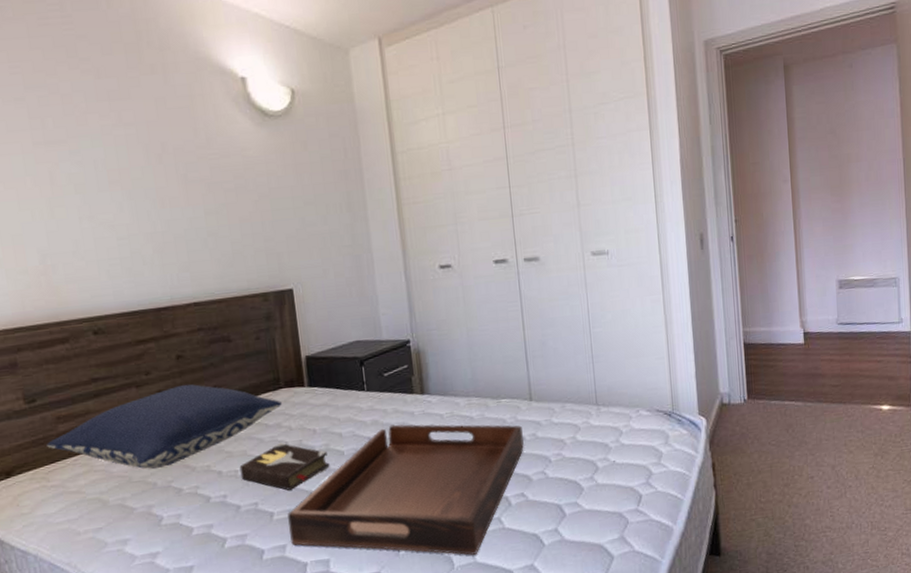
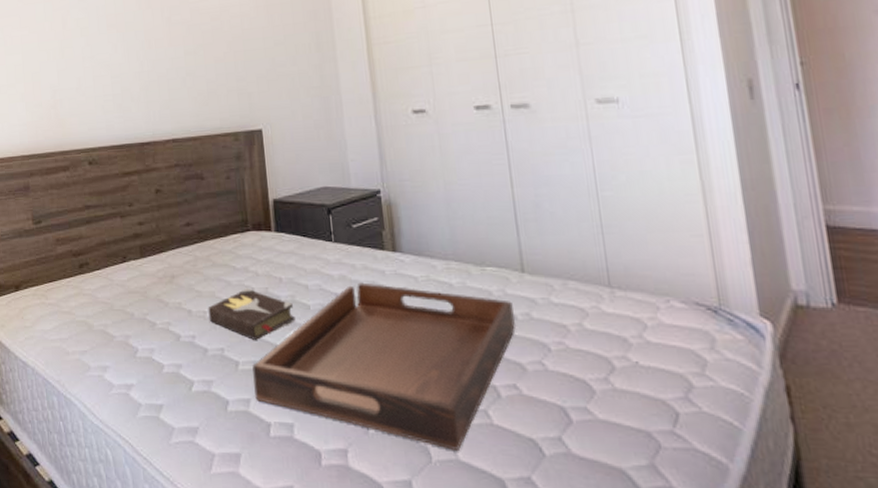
pillow: present [47,384,282,469] -> none [47,218,249,299]

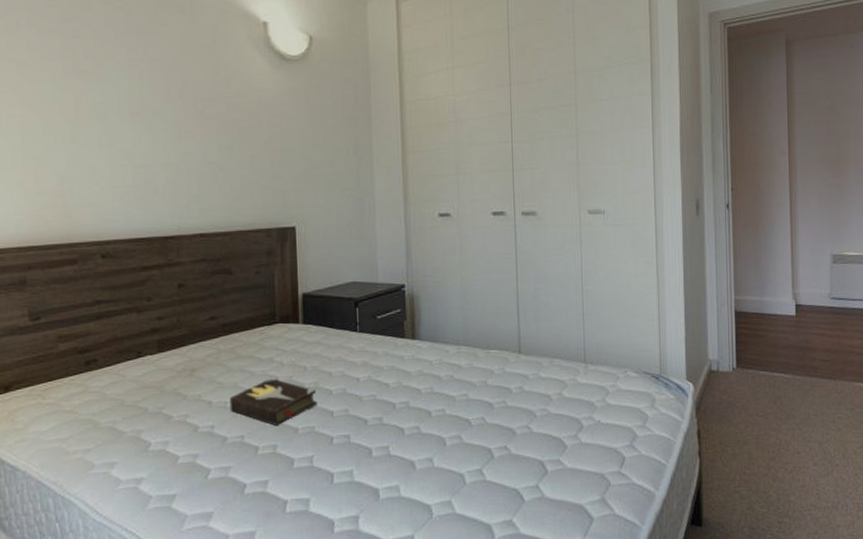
serving tray: present [252,282,516,450] -> none [272,367,510,506]

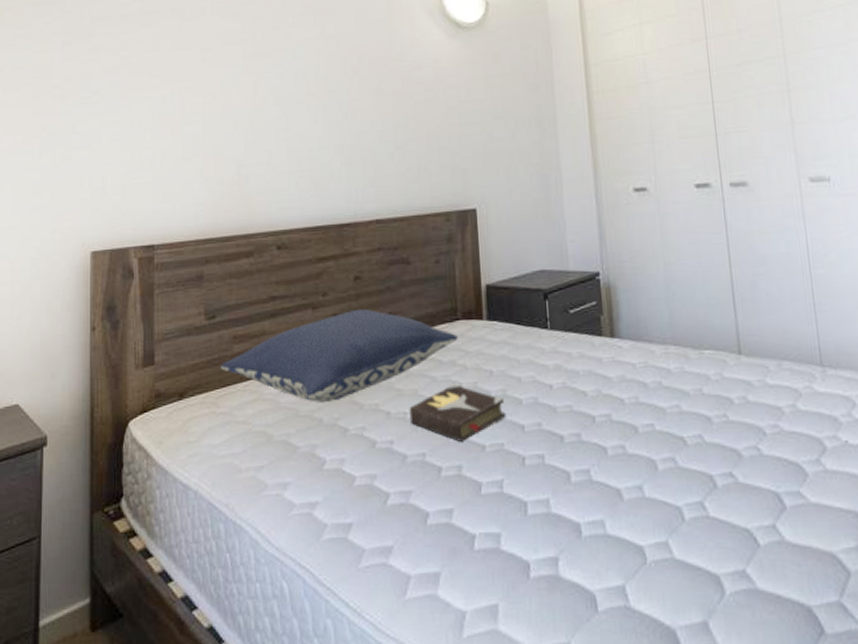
pillow: none [46,312,276,394] -> present [221,308,458,402]

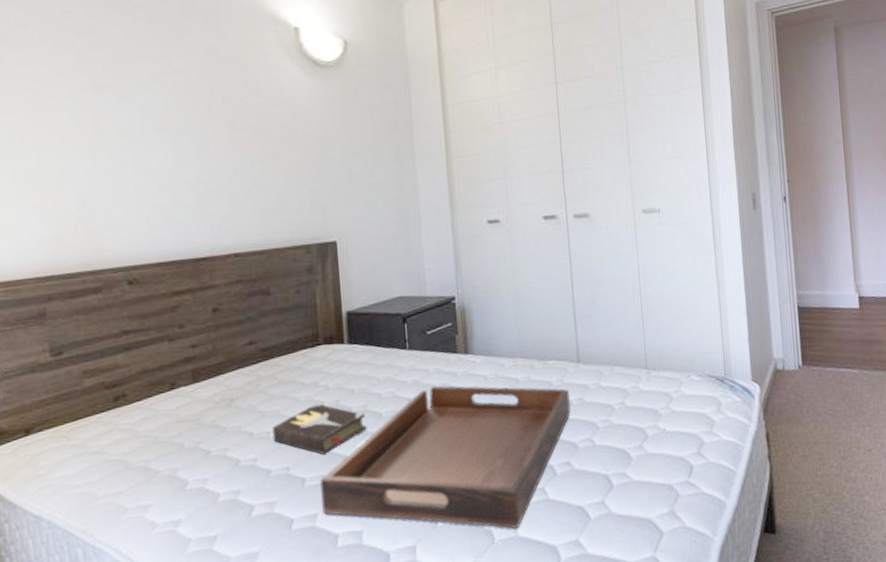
pillow: present [221,308,458,402] -> none [70,338,320,429]
serving tray: none [457,372,732,548] -> present [320,385,571,529]

